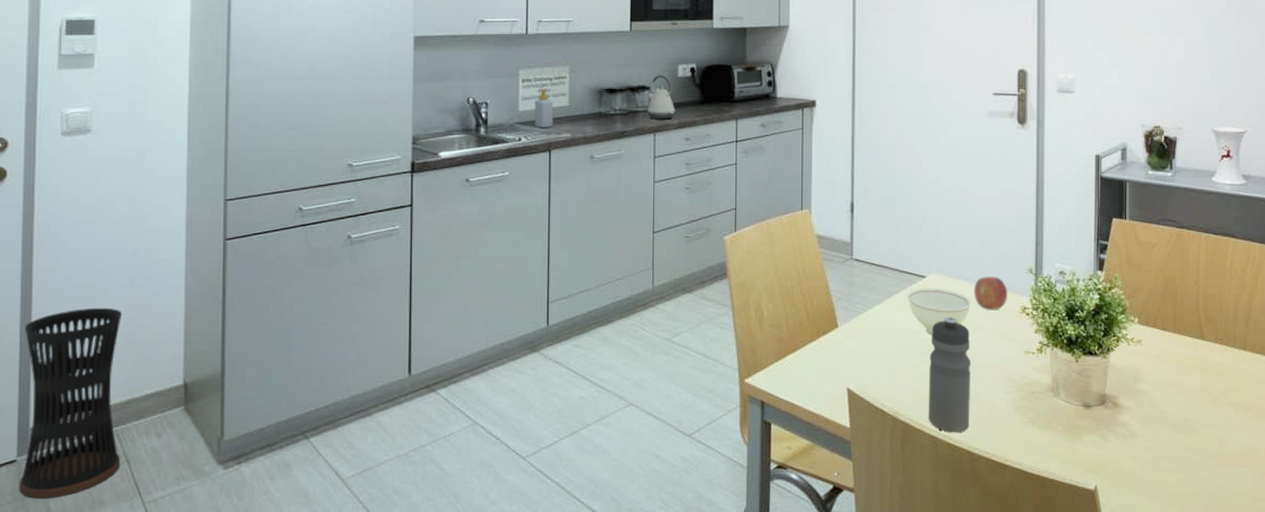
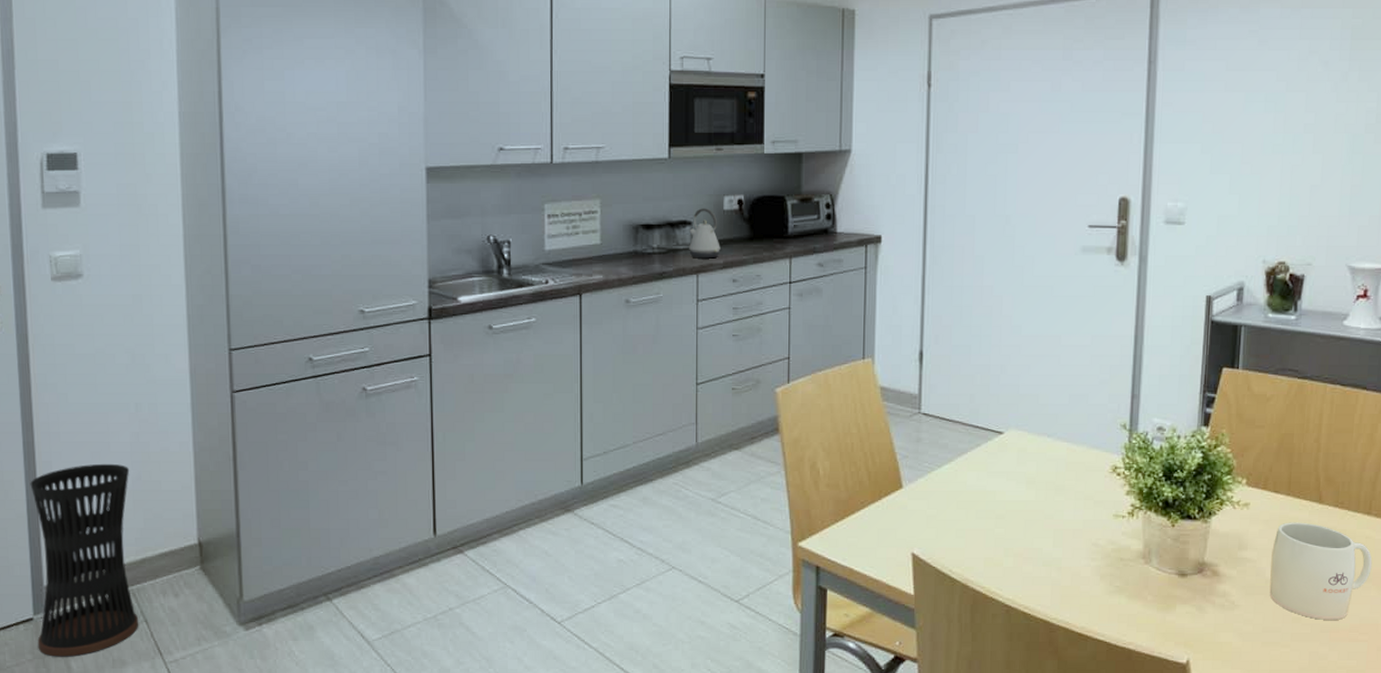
soap bottle: present [534,88,553,129] -> none [562,224,584,270]
bowl: present [907,288,972,335] -> none [981,445,1055,497]
water bottle: present [928,316,971,433] -> none [1001,476,1052,602]
fruit: present [974,277,1008,310] -> none [1058,433,1097,469]
mug: none [1163,357,1250,448] -> present [1269,522,1373,621]

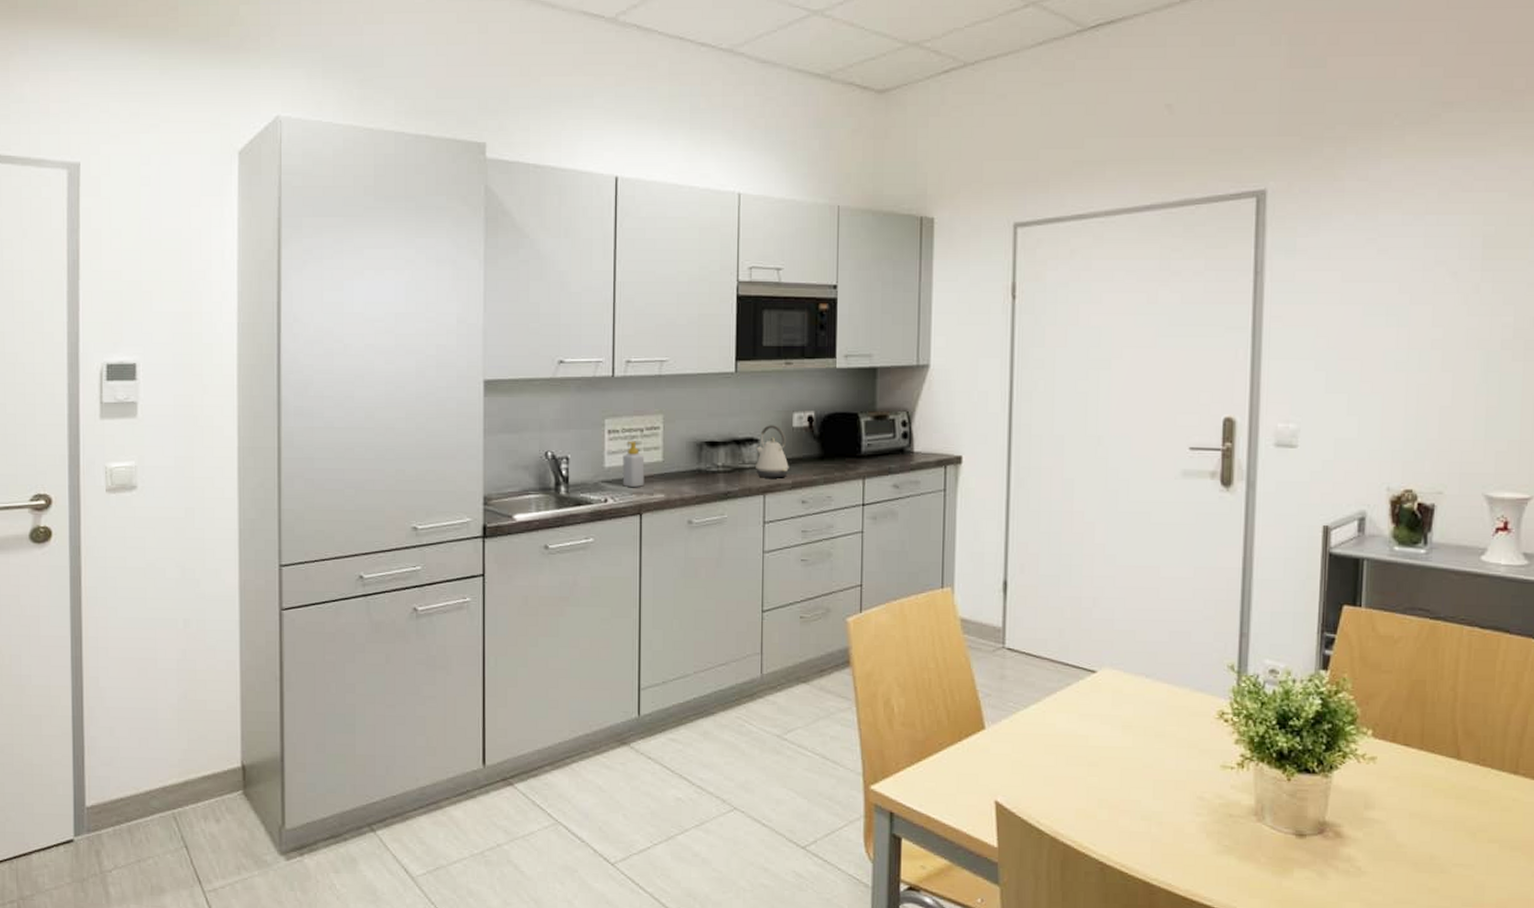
umbrella stand: present [30,463,139,657] -> none [76,680,179,882]
soap bottle: none [562,224,584,270] -> present [622,441,645,488]
mug: present [1269,522,1373,621] -> none [1401,779,1521,894]

